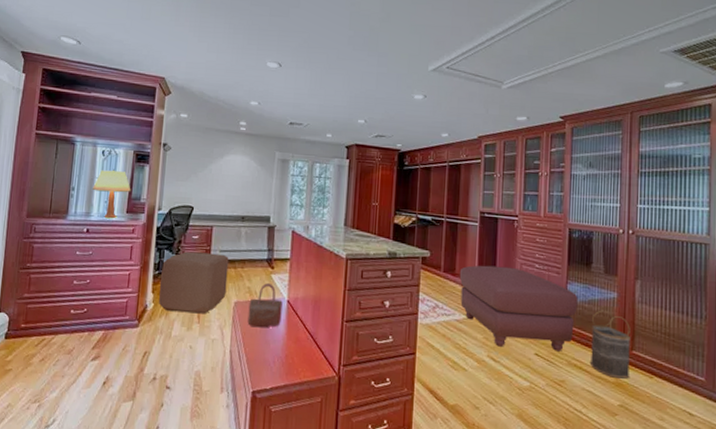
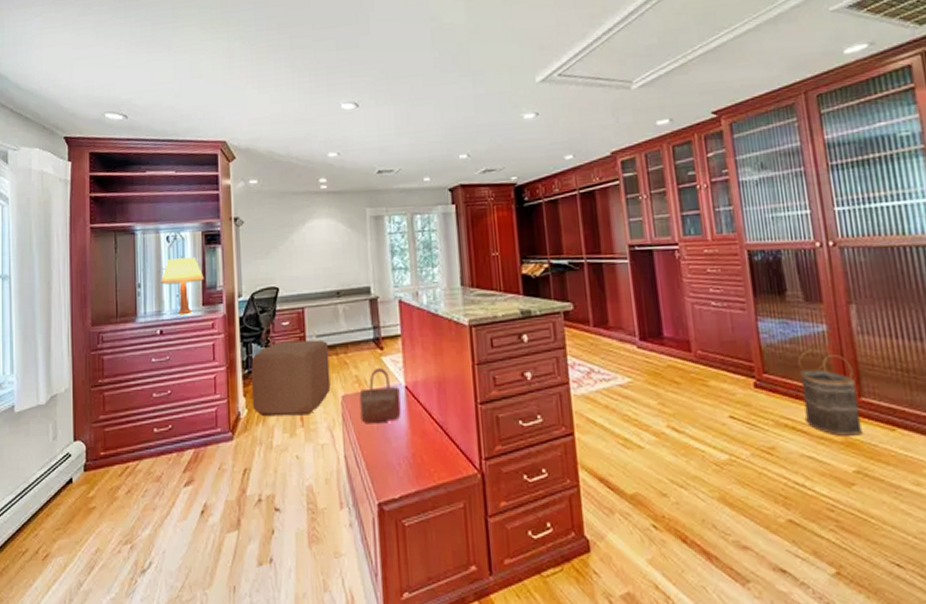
ottoman: present [459,265,578,352] -> none [614,309,777,413]

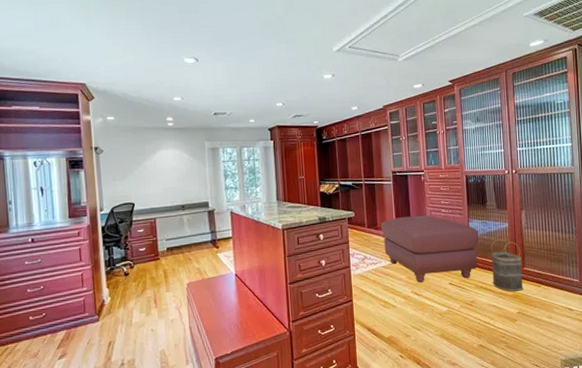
table lamp: present [160,255,205,315] -> none [29,177,70,226]
pouf: present [250,339,331,416] -> none [112,242,178,301]
handbag: present [359,368,401,423] -> none [200,262,232,302]
ottoman: none [614,309,777,413] -> present [381,215,479,283]

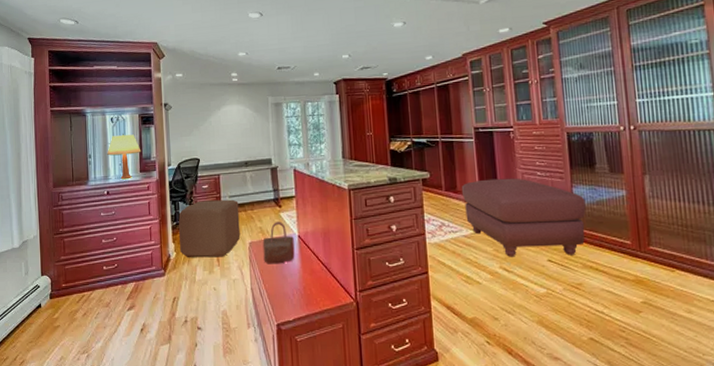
table lamp: none [29,177,70,226] -> present [106,133,141,180]
pouf: none [112,242,178,301] -> present [178,199,241,258]
handbag: none [200,262,232,302] -> present [262,222,295,263]
basket: present [491,238,524,292] -> none [602,209,651,275]

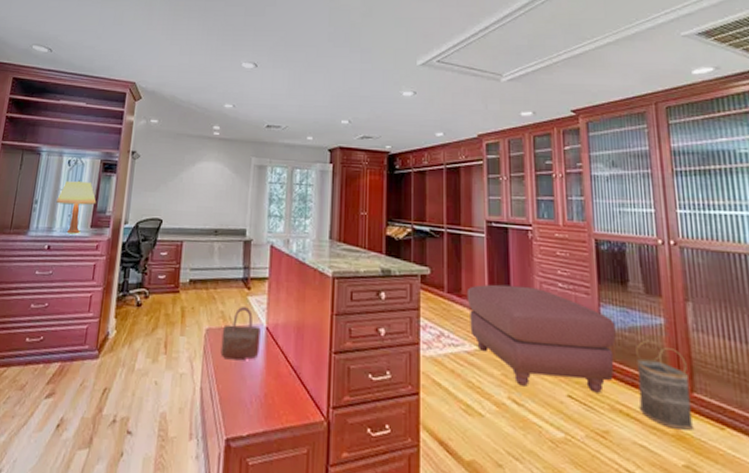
pouf: present [178,199,241,258] -> none [122,270,201,343]
basket: none [602,209,651,275] -> present [636,340,695,430]

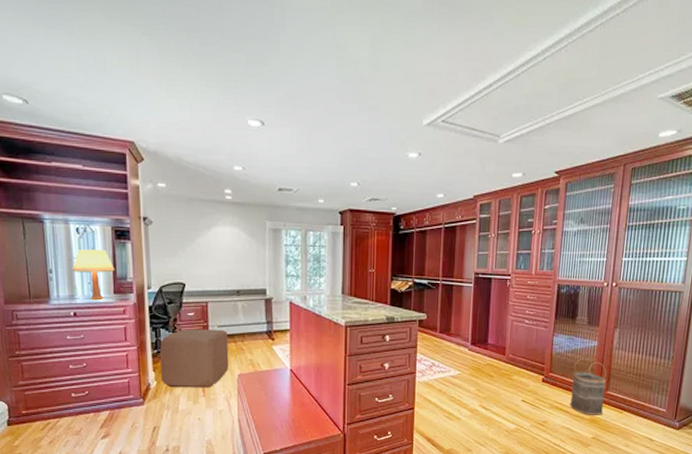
pouf: none [122,270,201,343] -> present [159,329,229,388]
handbag: present [220,307,261,360] -> none [252,355,286,395]
ottoman: present [466,284,616,393] -> none [454,324,563,397]

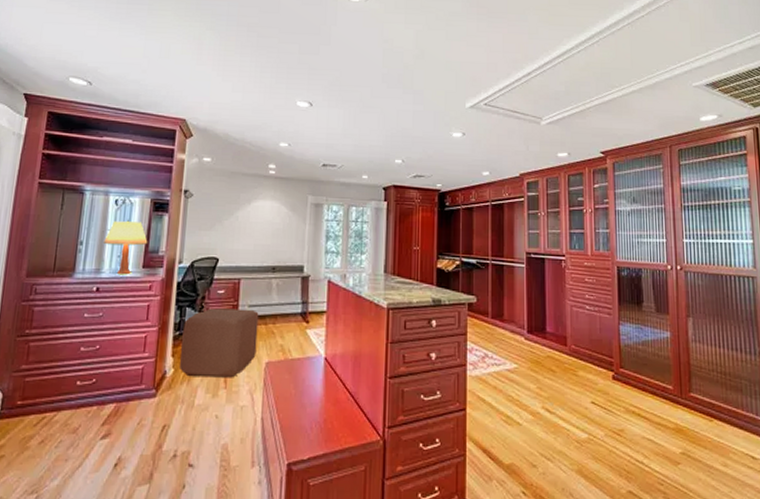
basket: present [569,358,607,415] -> none [647,351,690,424]

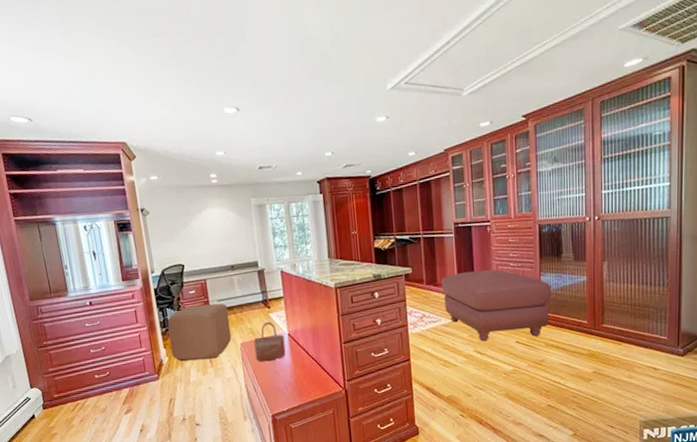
table lamp: present [102,219,148,275] -> none [83,241,121,290]
handbag: none [281,340,319,389] -> present [253,322,286,361]
ottoman: none [508,309,632,398] -> present [441,269,551,341]

